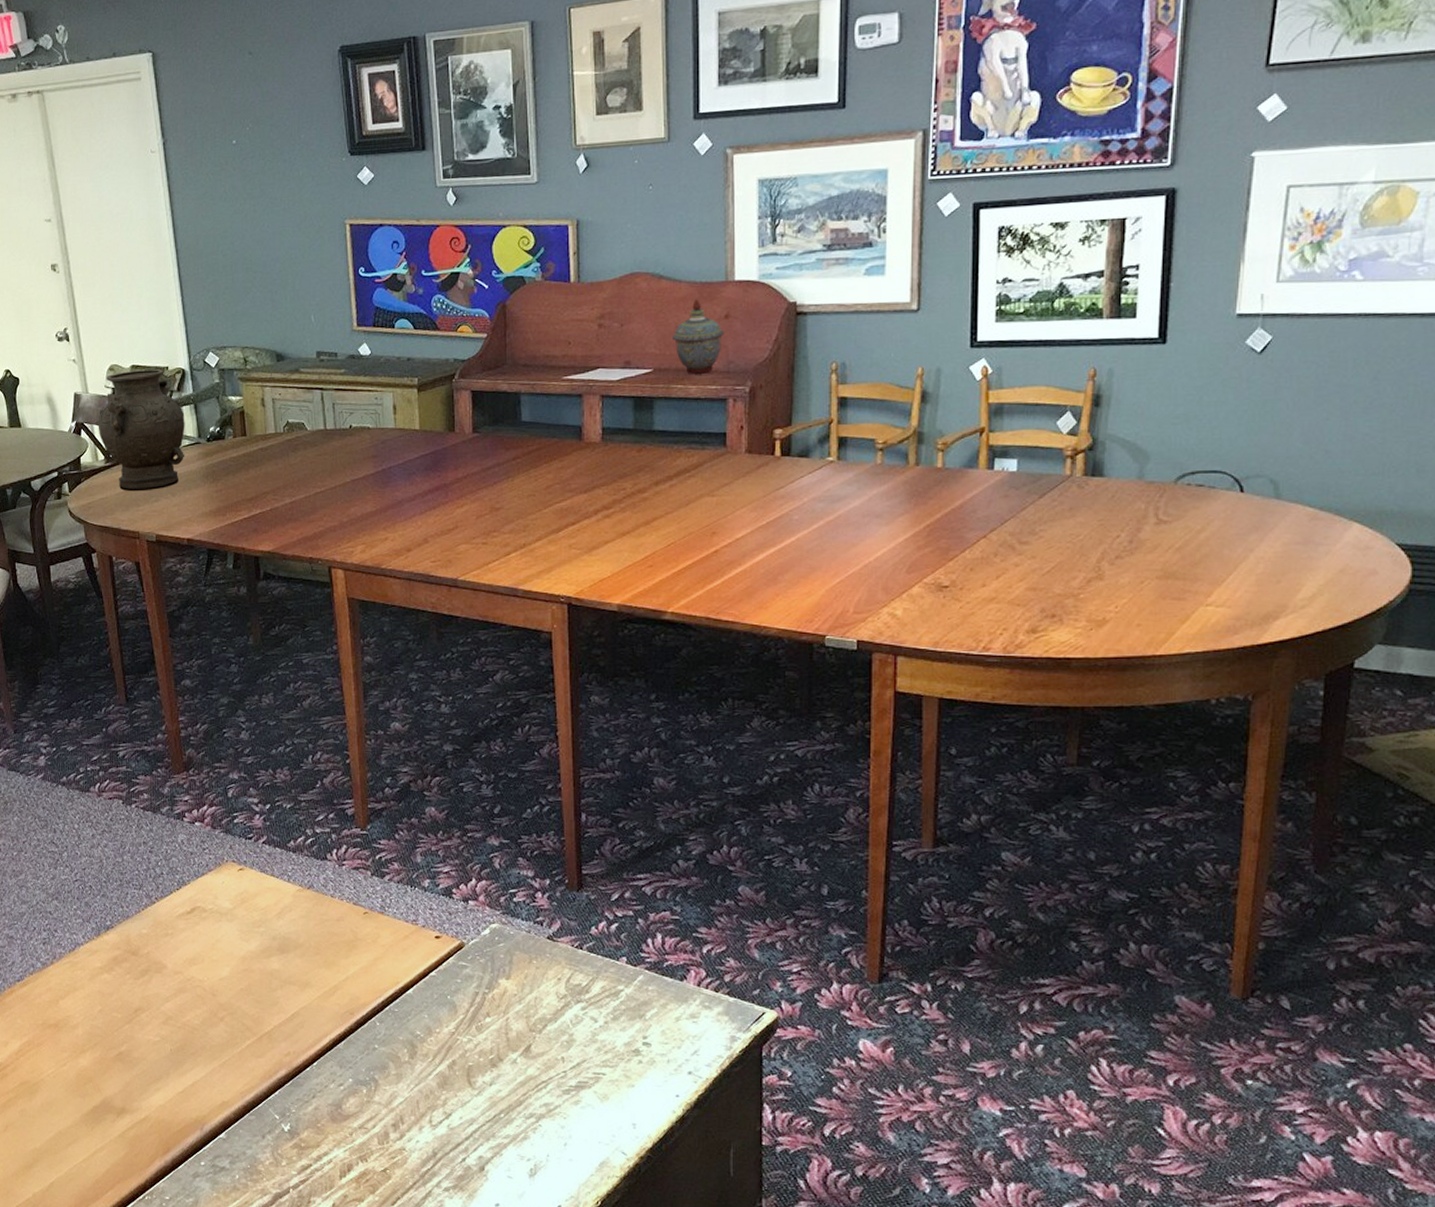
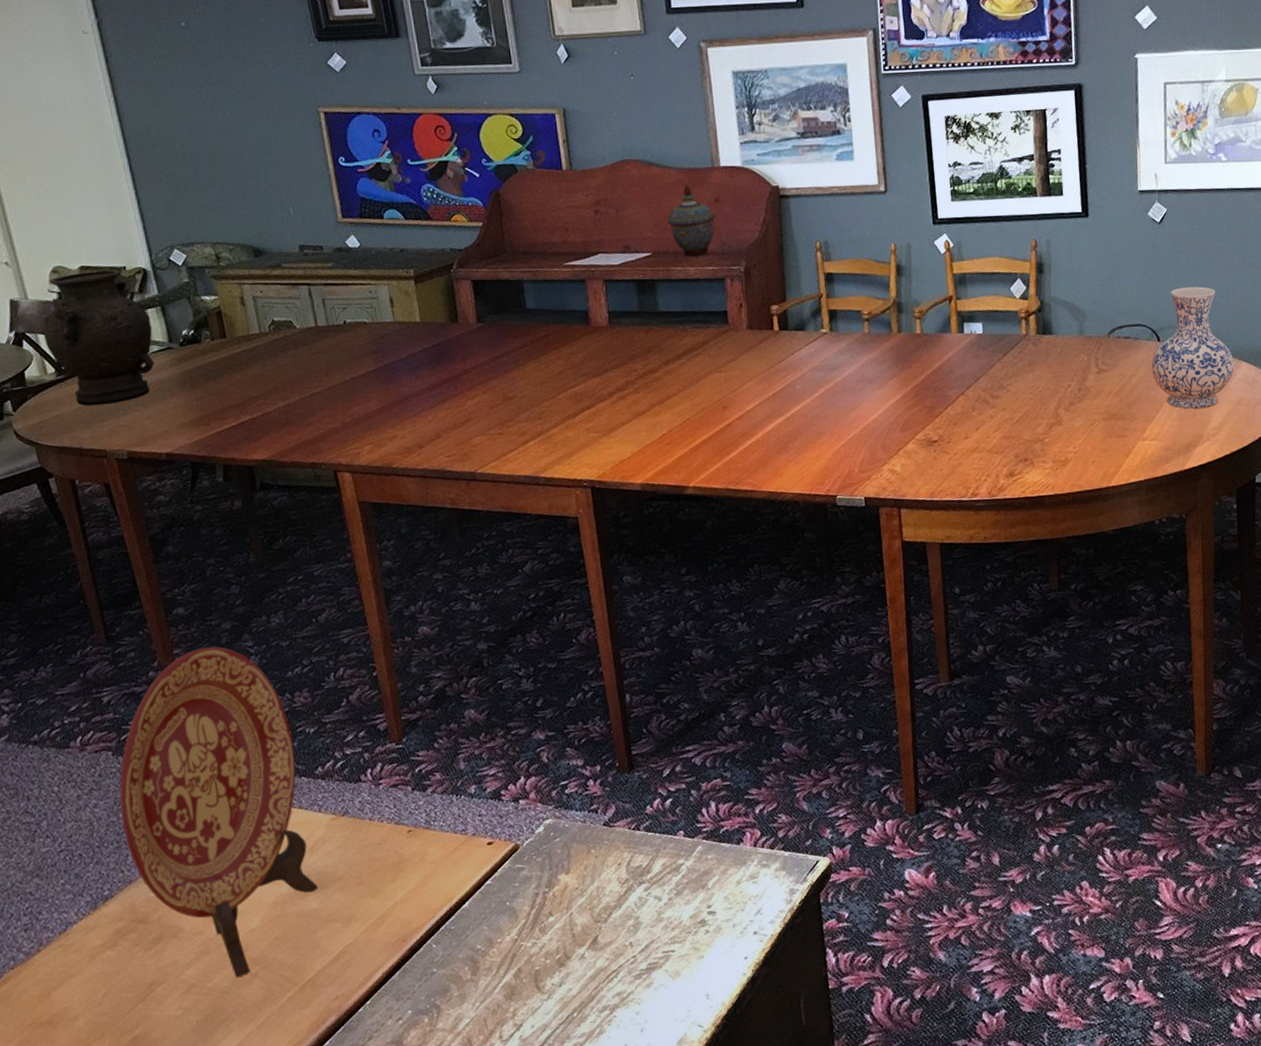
decorative plate: none [125,717,281,1018] -> present [119,646,318,978]
vase: none [1228,430,1342,575] -> present [1151,286,1235,409]

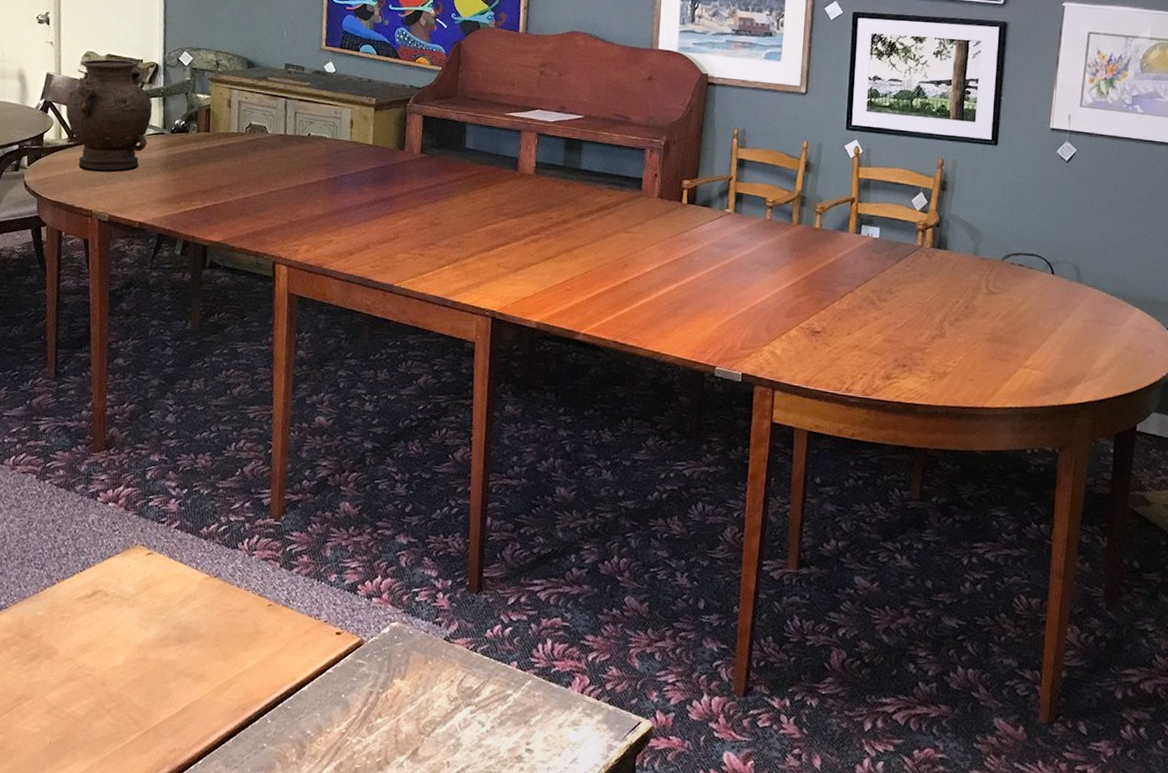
decorative plate: present [119,646,318,978] -> none [29,397,189,710]
decorative jar: present [666,184,716,256] -> none [602,60,647,125]
vase: present [1151,286,1235,409] -> none [1042,226,1128,347]

